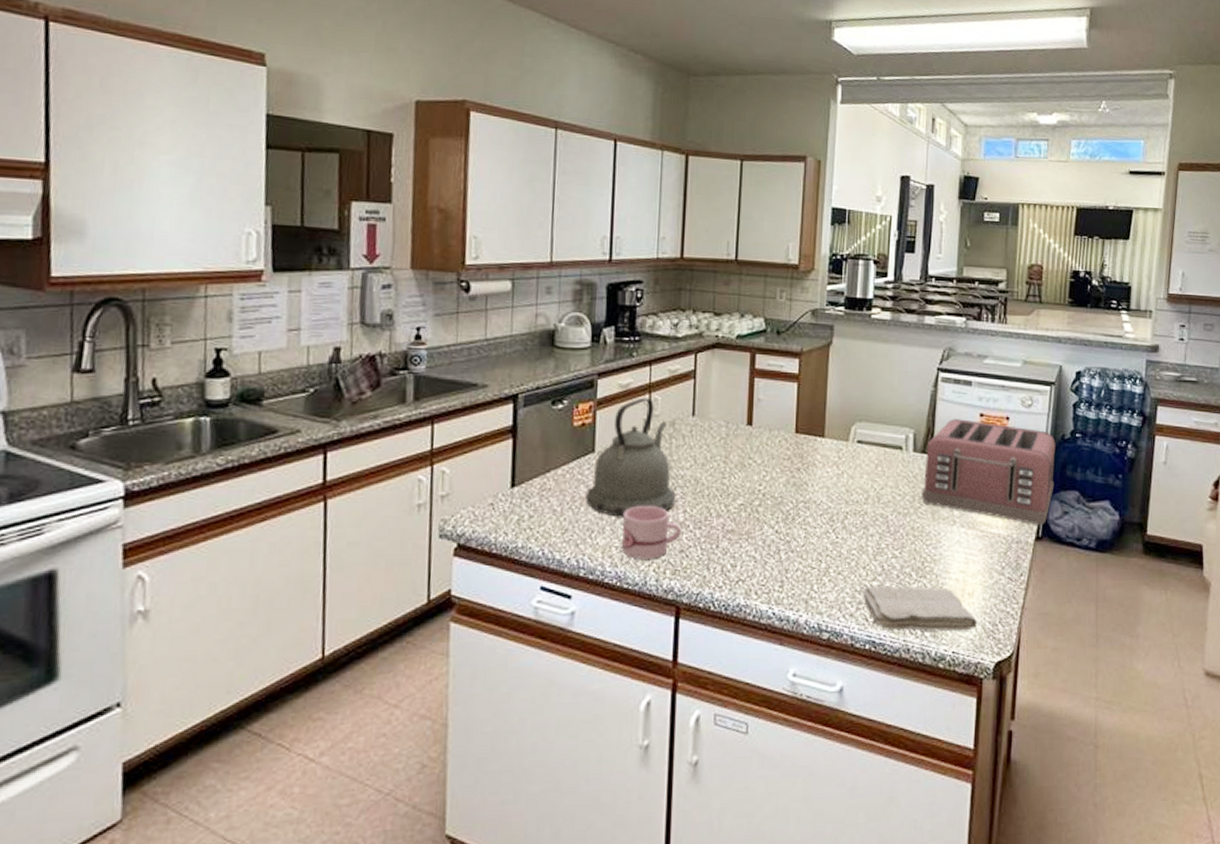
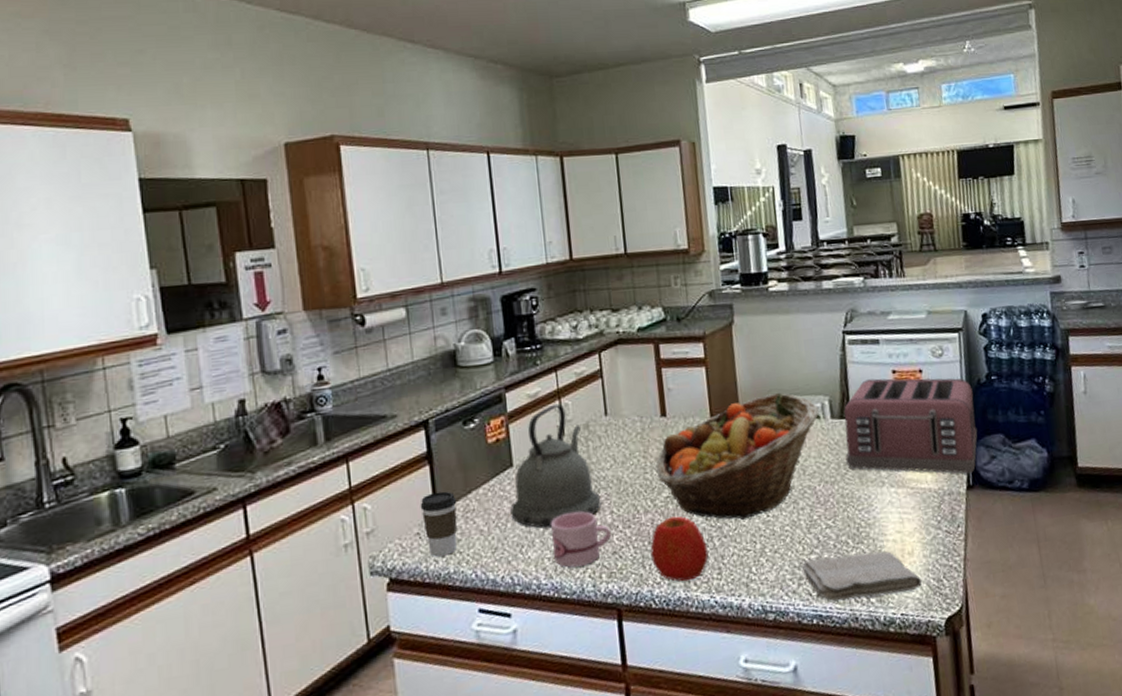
coffee cup: none [497,466,535,529] -> present [420,491,458,557]
apple: none [717,524,774,589] -> present [650,516,709,582]
fruit basket: none [734,418,903,537] -> present [655,392,819,520]

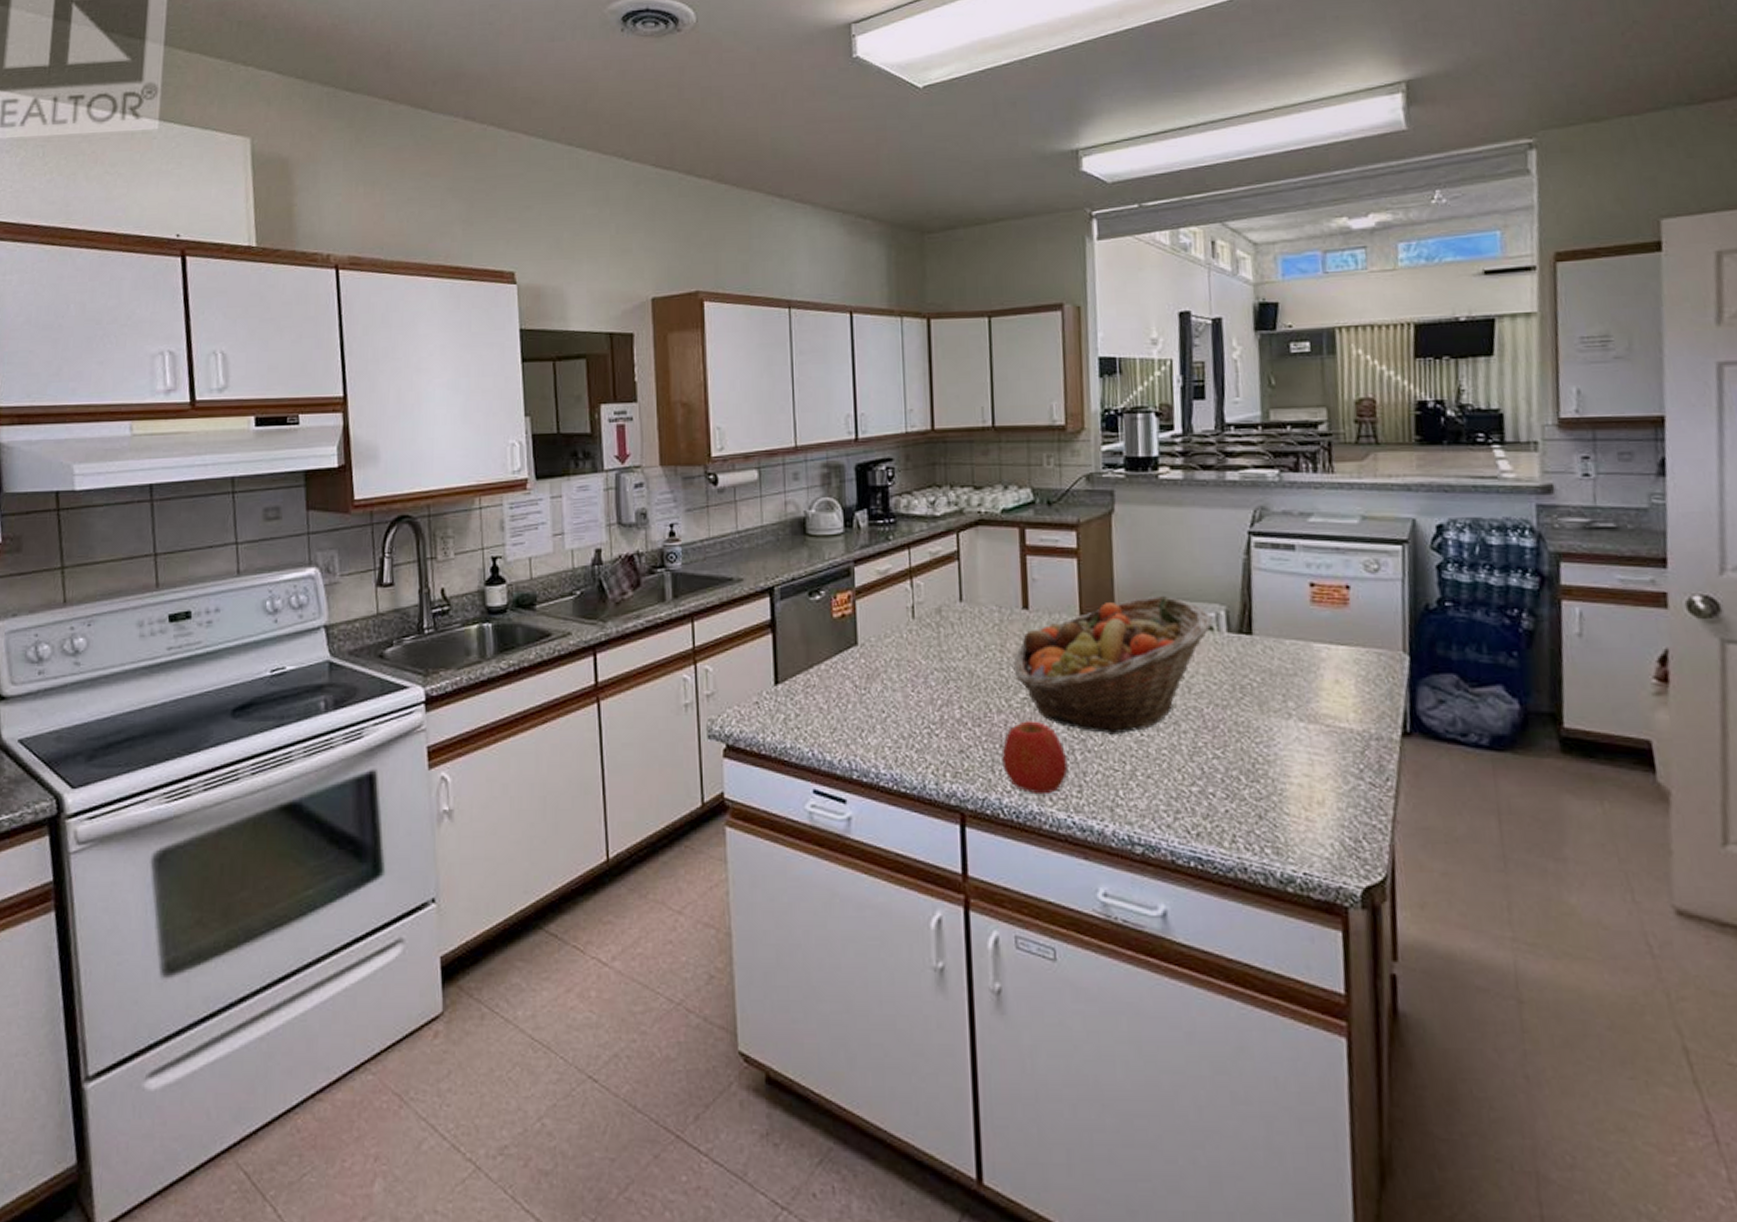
coffee cup: present [420,491,458,557] -> none [760,662,798,729]
kettle: present [510,404,602,528] -> none [852,584,950,714]
mug: present [551,511,611,568] -> none [894,701,958,761]
washcloth: present [802,551,923,601] -> none [1180,792,1335,847]
toaster: present [844,378,978,474] -> none [1243,590,1421,717]

